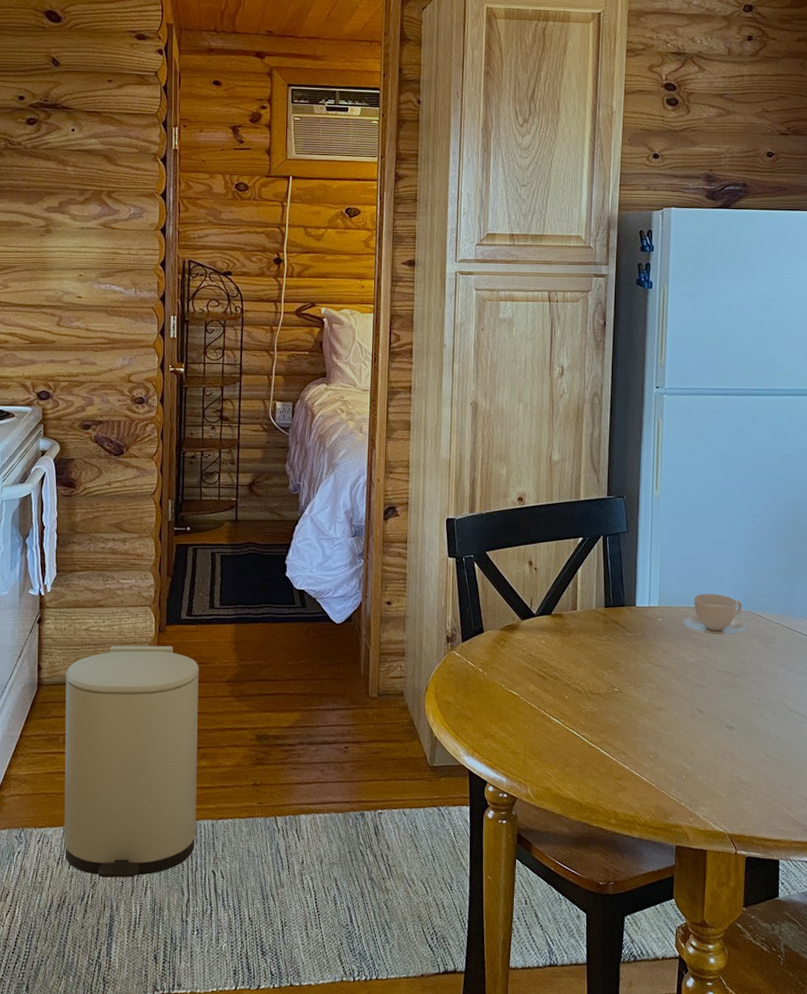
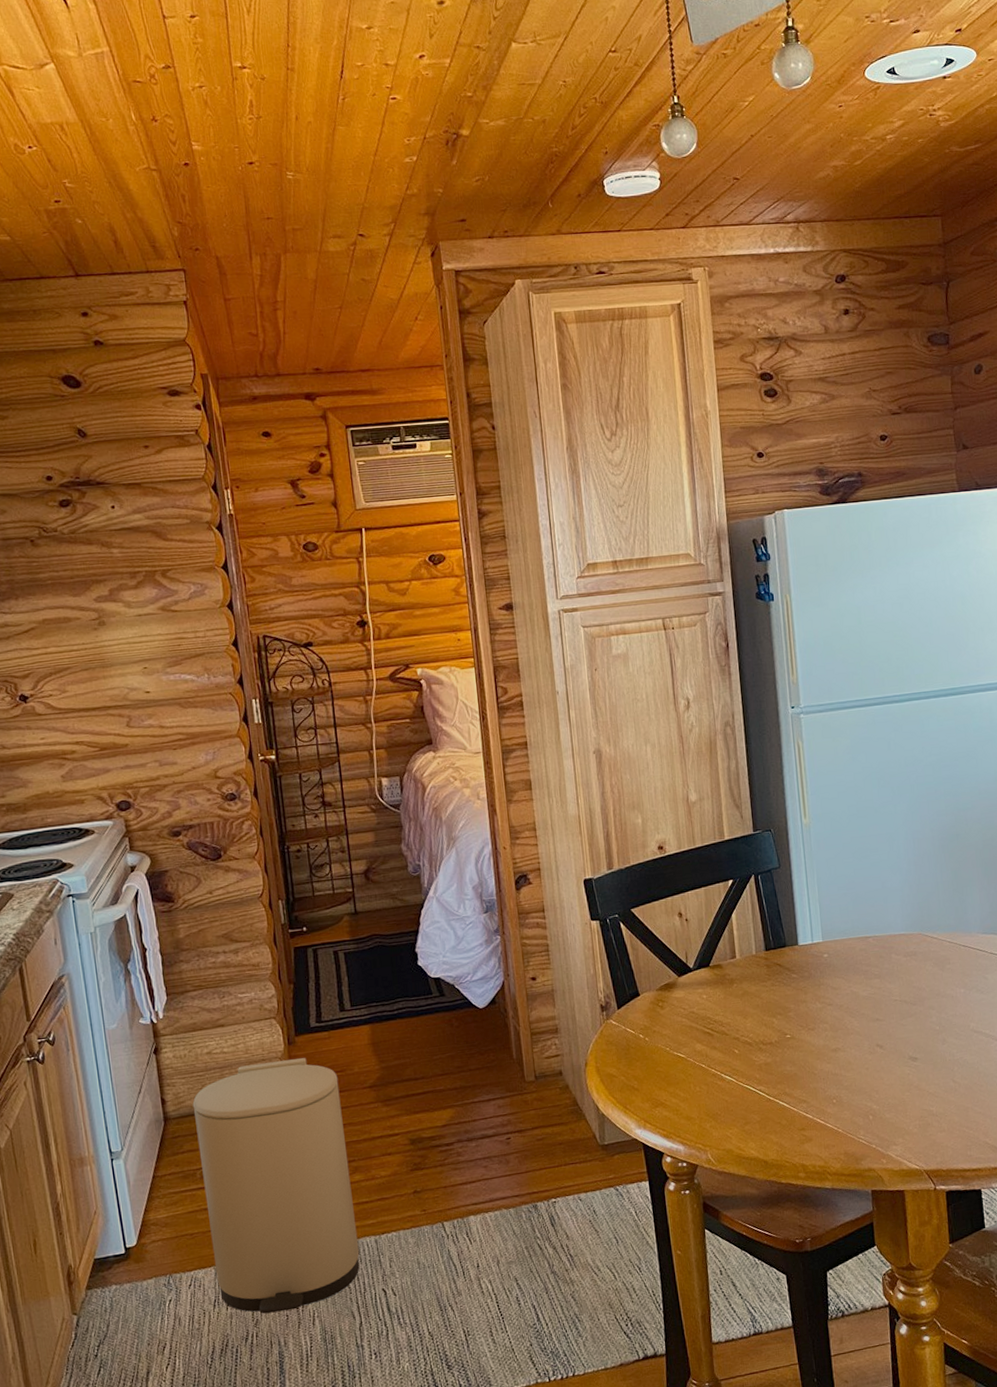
teacup: present [683,594,747,636] -> none [850,920,919,964]

